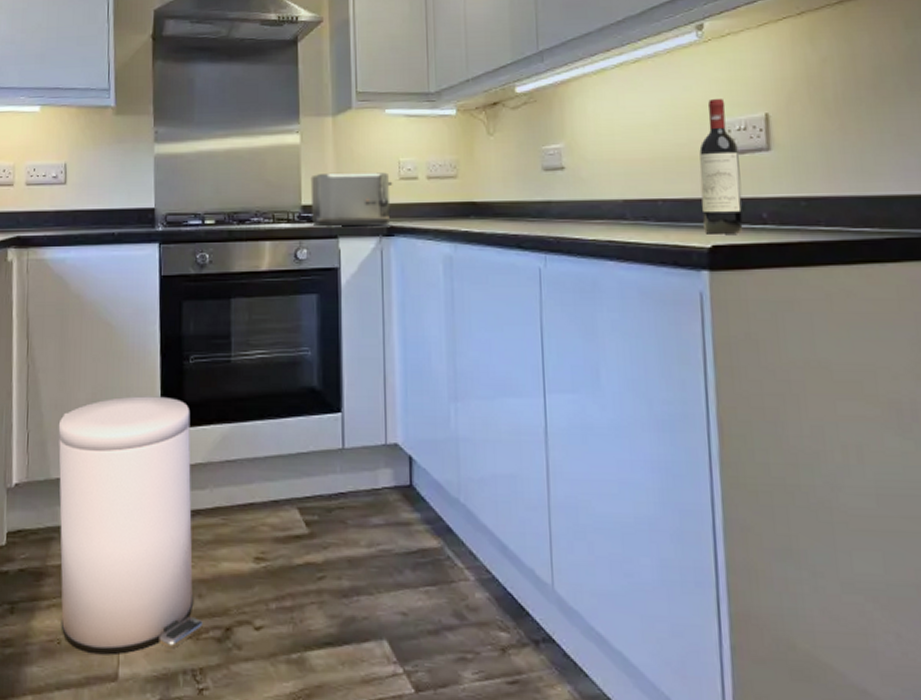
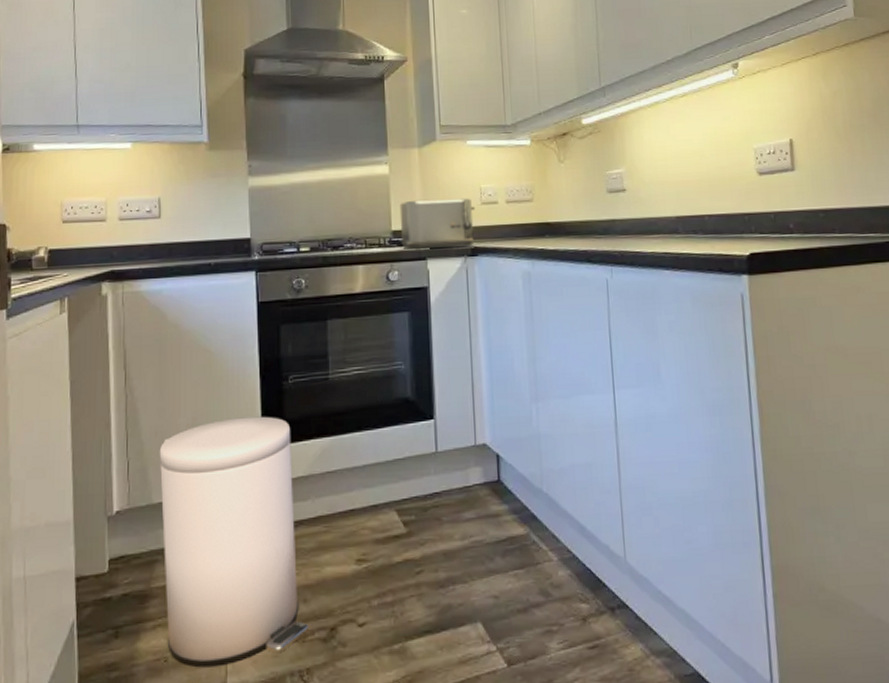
wine bottle: present [699,99,743,234] -> none [737,127,775,244]

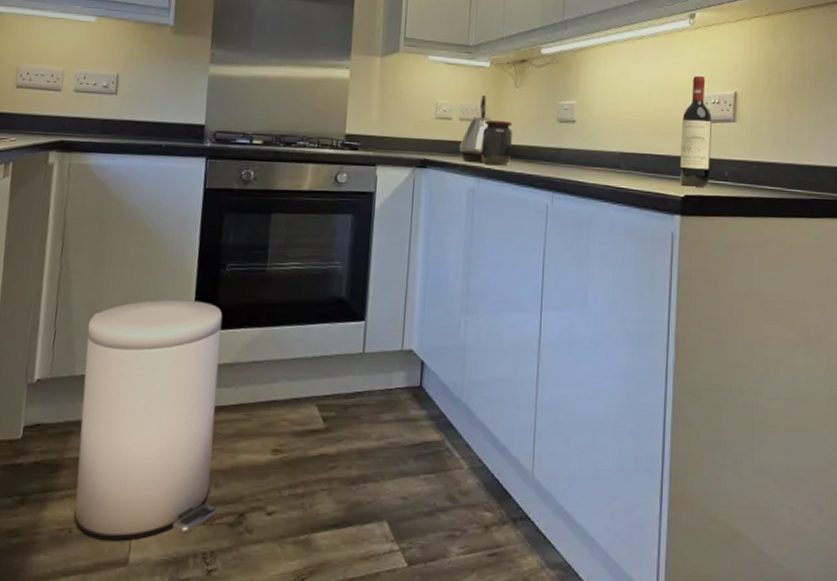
toaster: present [399,198,476,250] -> none [354,107,430,158]
kettle: none [508,173,539,244] -> present [458,94,492,162]
jar: none [530,197,564,245] -> present [480,119,513,165]
wine bottle: none [737,127,775,244] -> present [680,76,713,187]

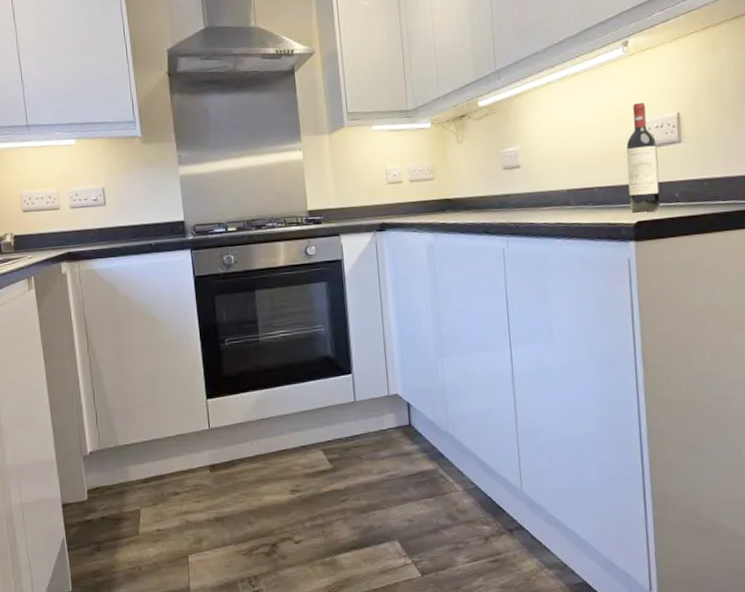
pedal bin: present [73,299,223,542] -> none [120,373,254,575]
kettle: present [458,94,492,162] -> none [412,154,440,219]
jar: present [480,119,513,165] -> none [432,176,464,219]

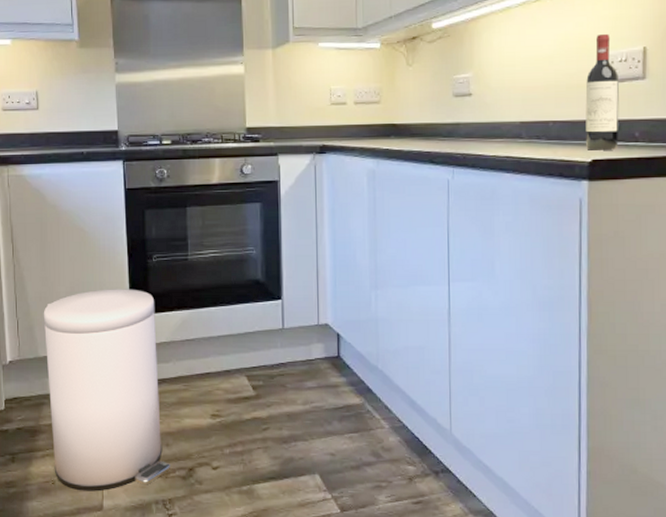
pedal bin: none [120,373,254,575] -> present [43,289,170,491]

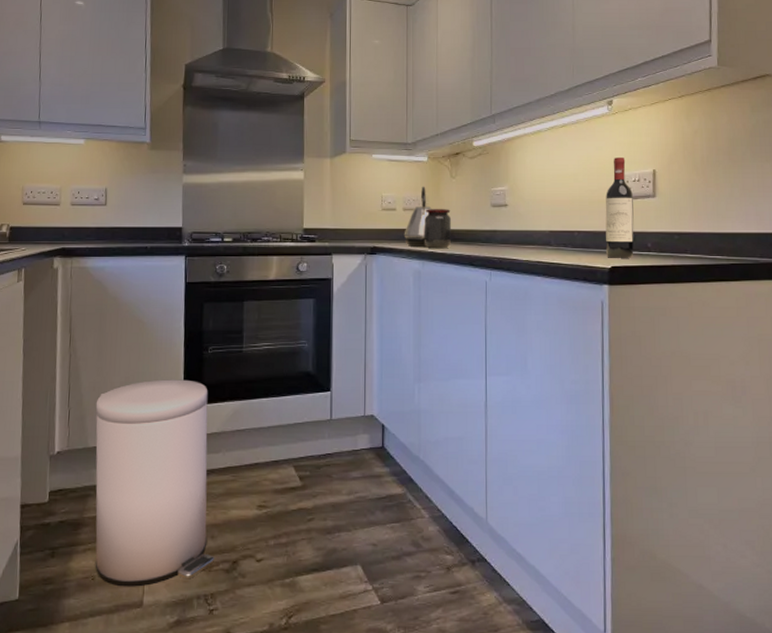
kettle: none [355,76,386,144] -> present [404,186,432,247]
jar: none [377,100,409,145] -> present [424,208,452,248]

